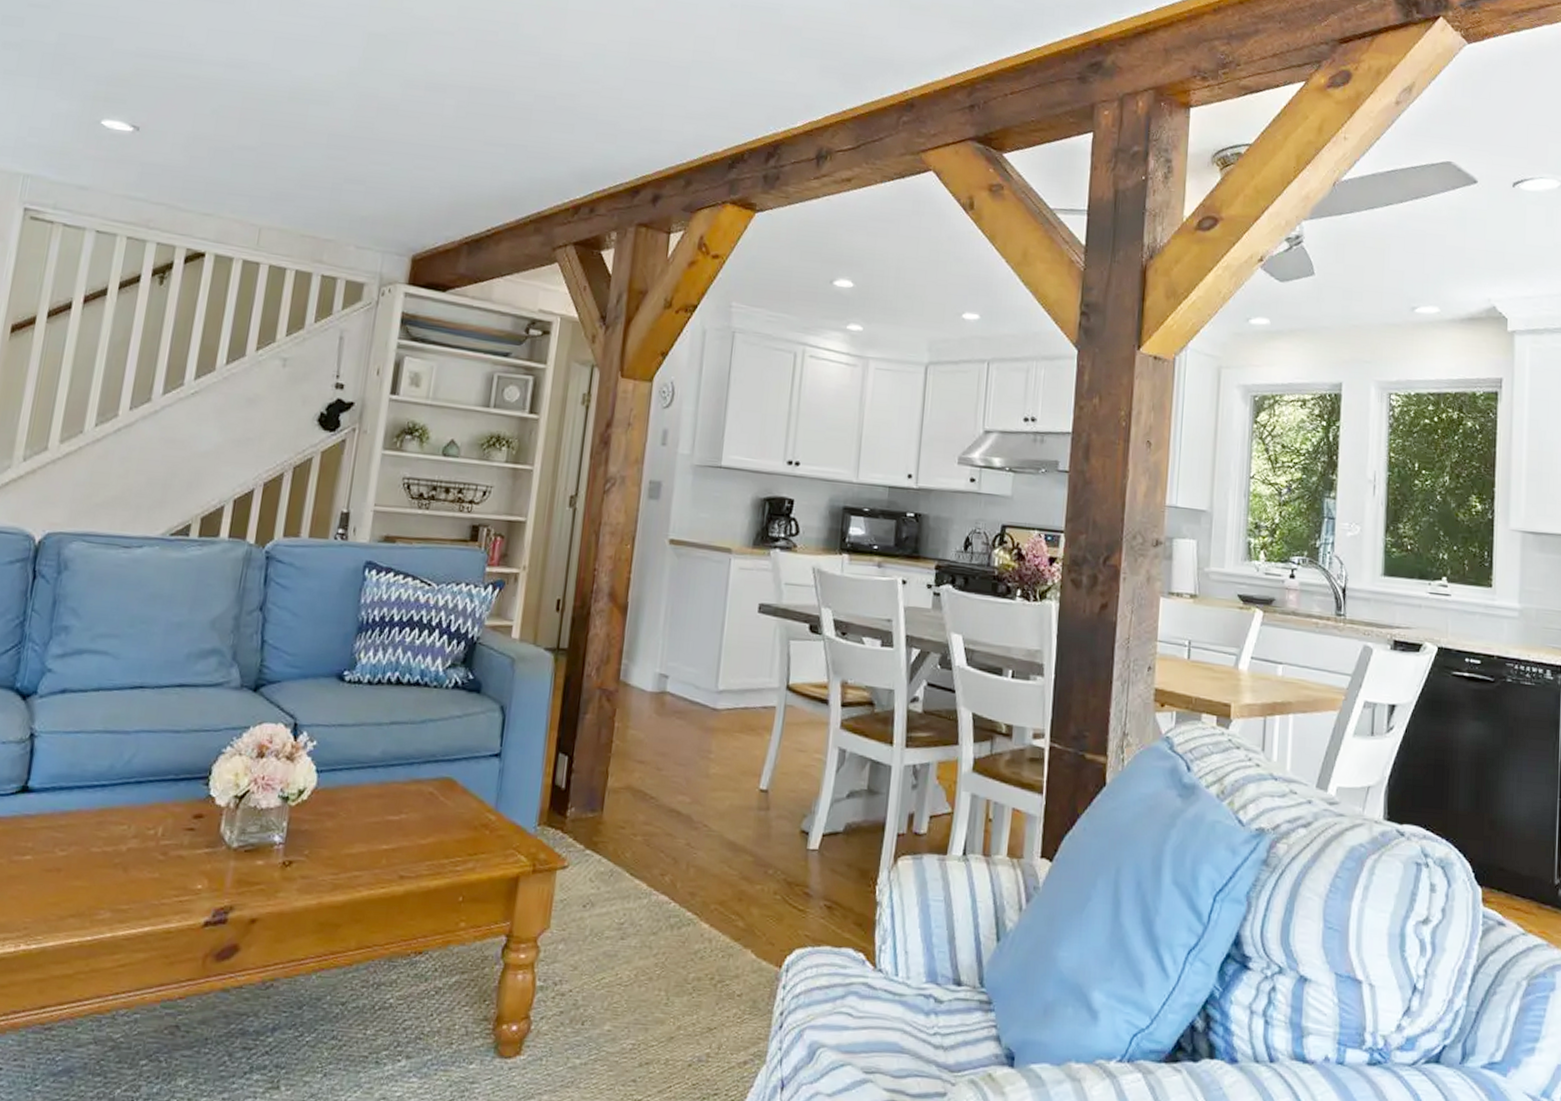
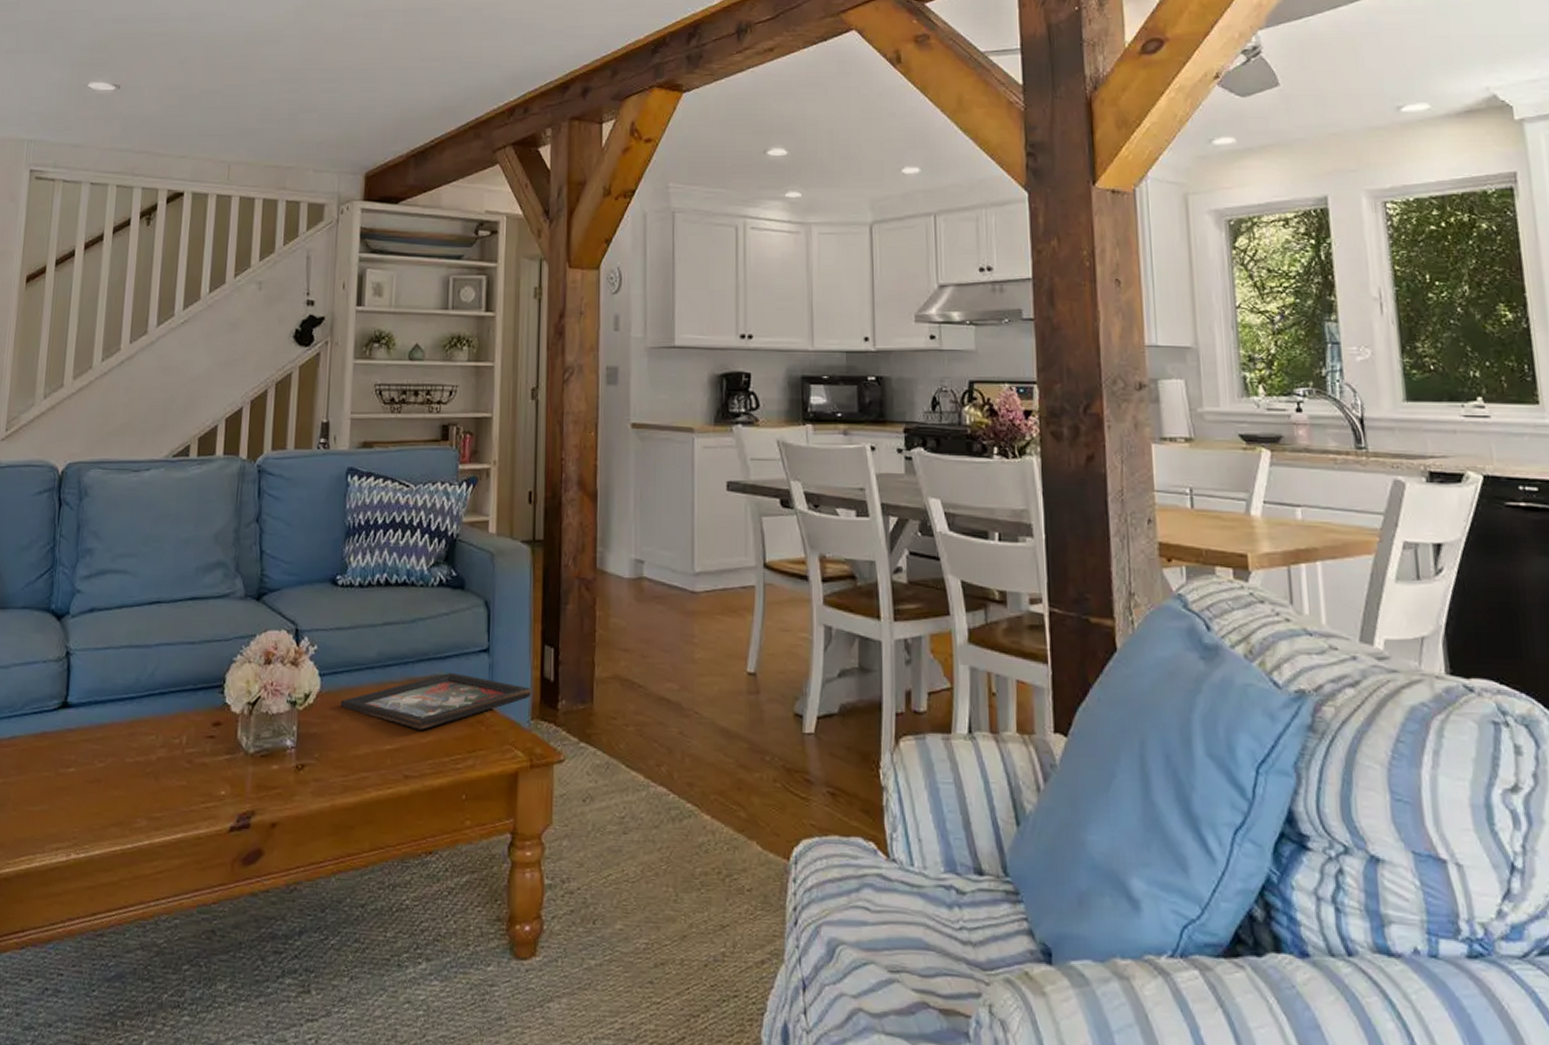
decorative tray: none [337,775,541,831] -> present [340,673,531,730]

